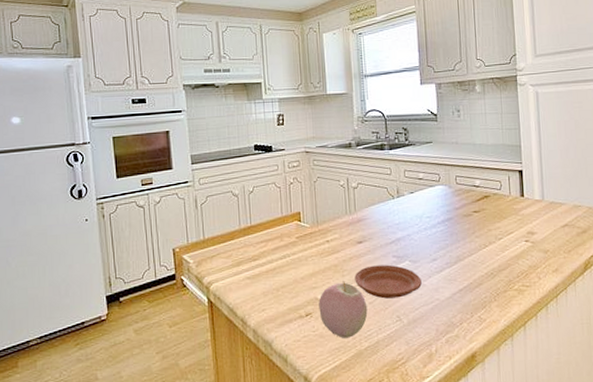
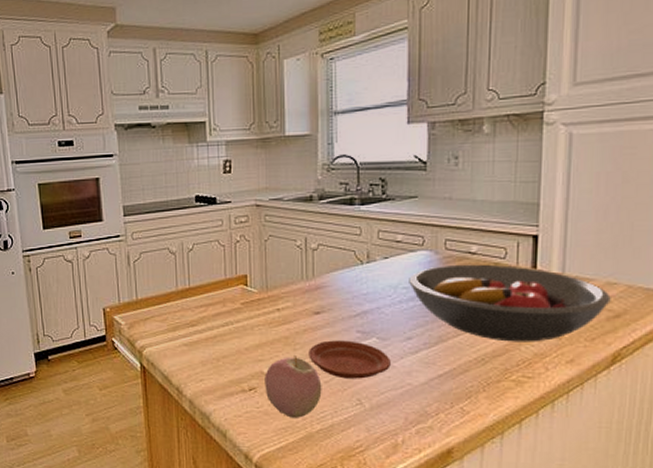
fruit bowl: none [431,194,578,258] -> present [409,264,611,342]

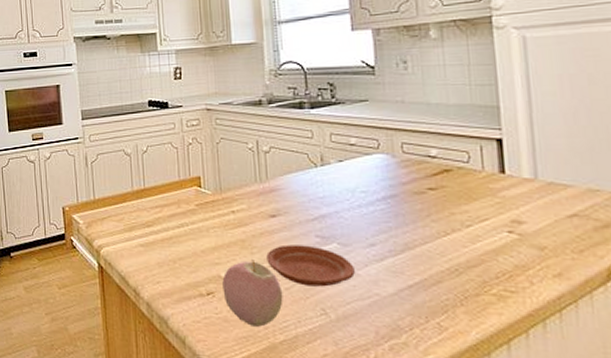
fruit bowl: present [409,264,611,342] -> none [366,168,596,253]

